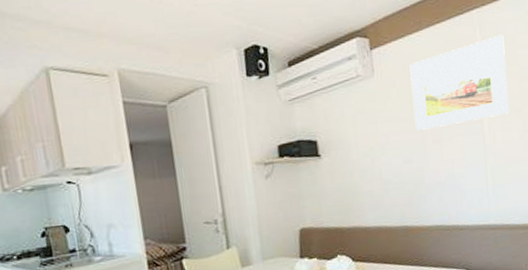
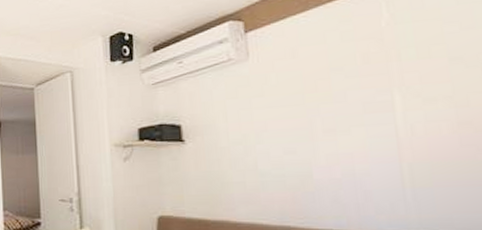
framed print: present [409,34,509,131] -> none [293,10,434,118]

